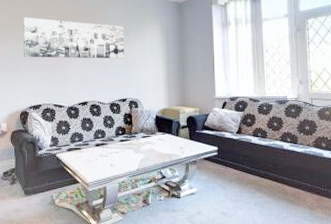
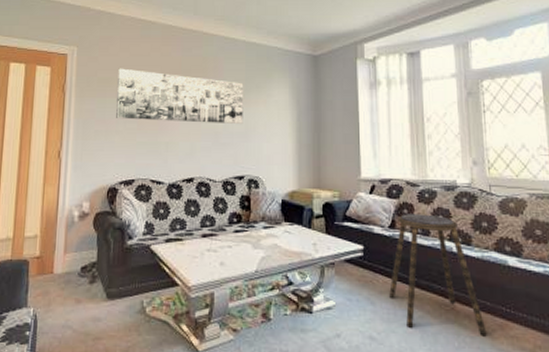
stool: none [237,122,307,207] -> present [389,214,487,335]

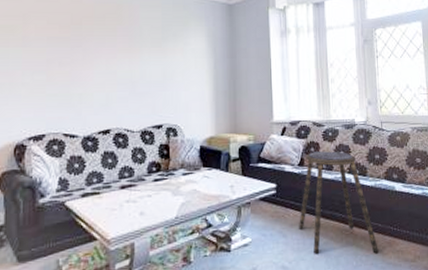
wall art: present [116,68,244,124] -> none [22,15,161,73]

